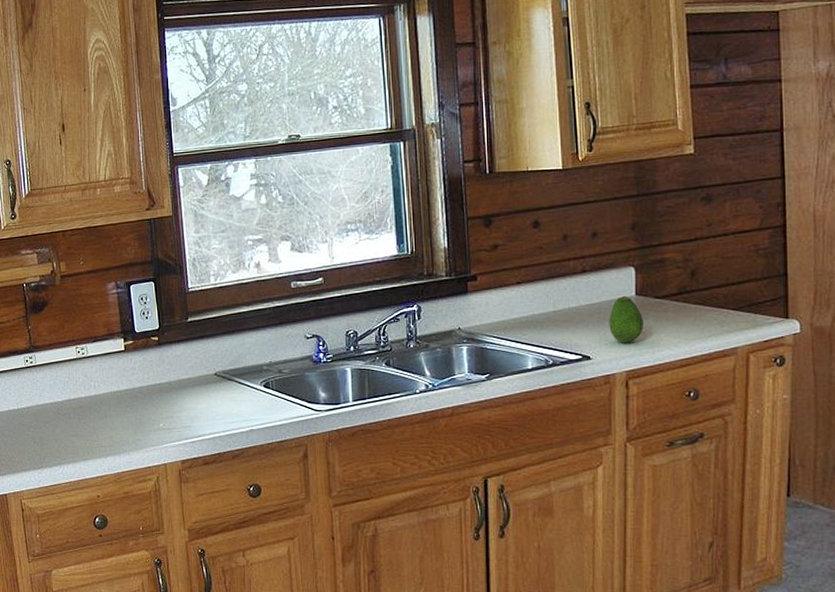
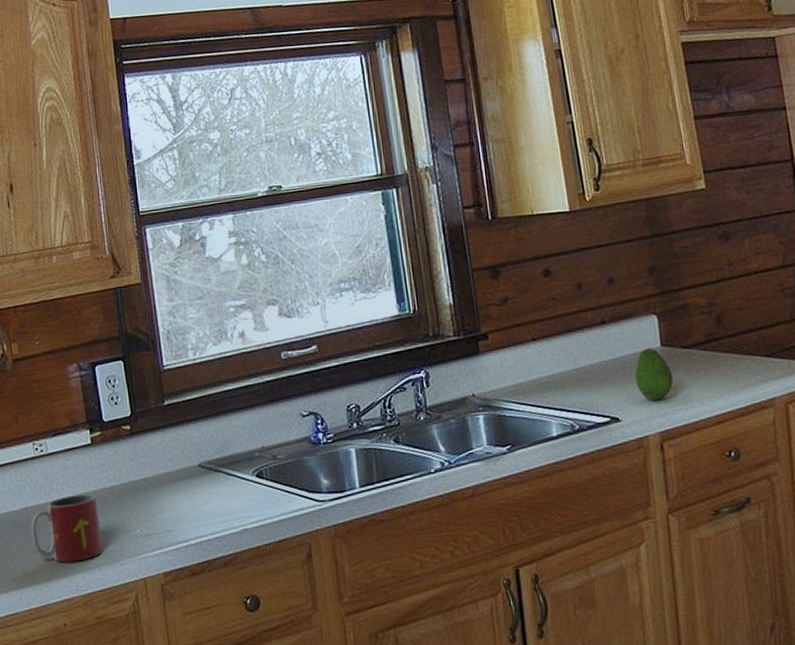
mug: none [72,392,132,446] -> present [31,494,103,563]

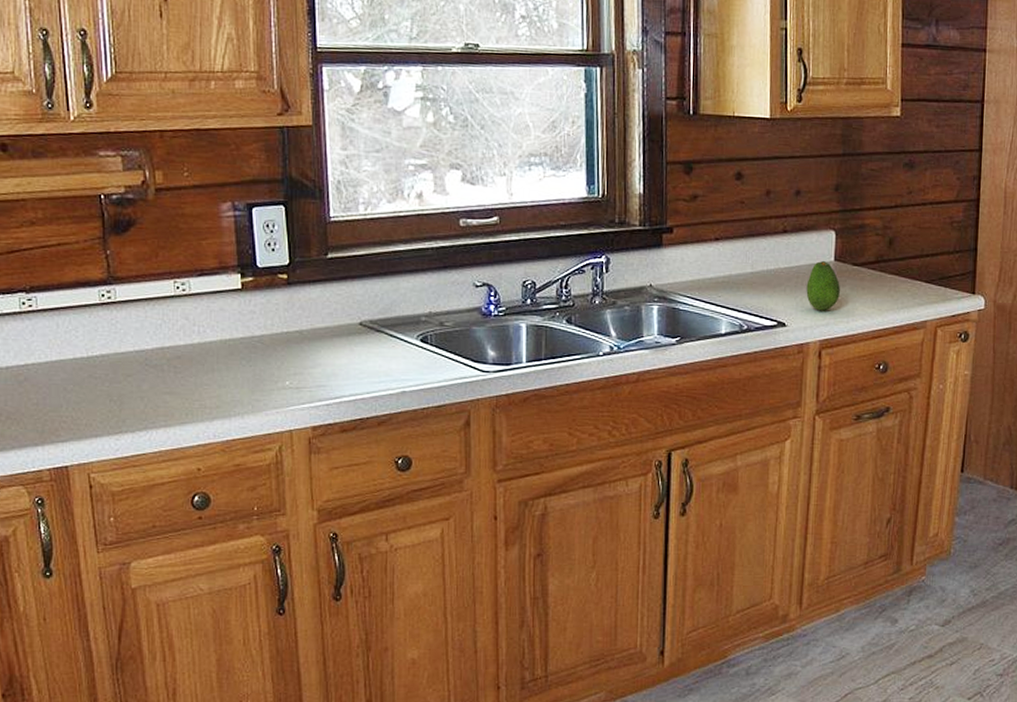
mug: present [31,494,103,563] -> none [166,340,247,408]

